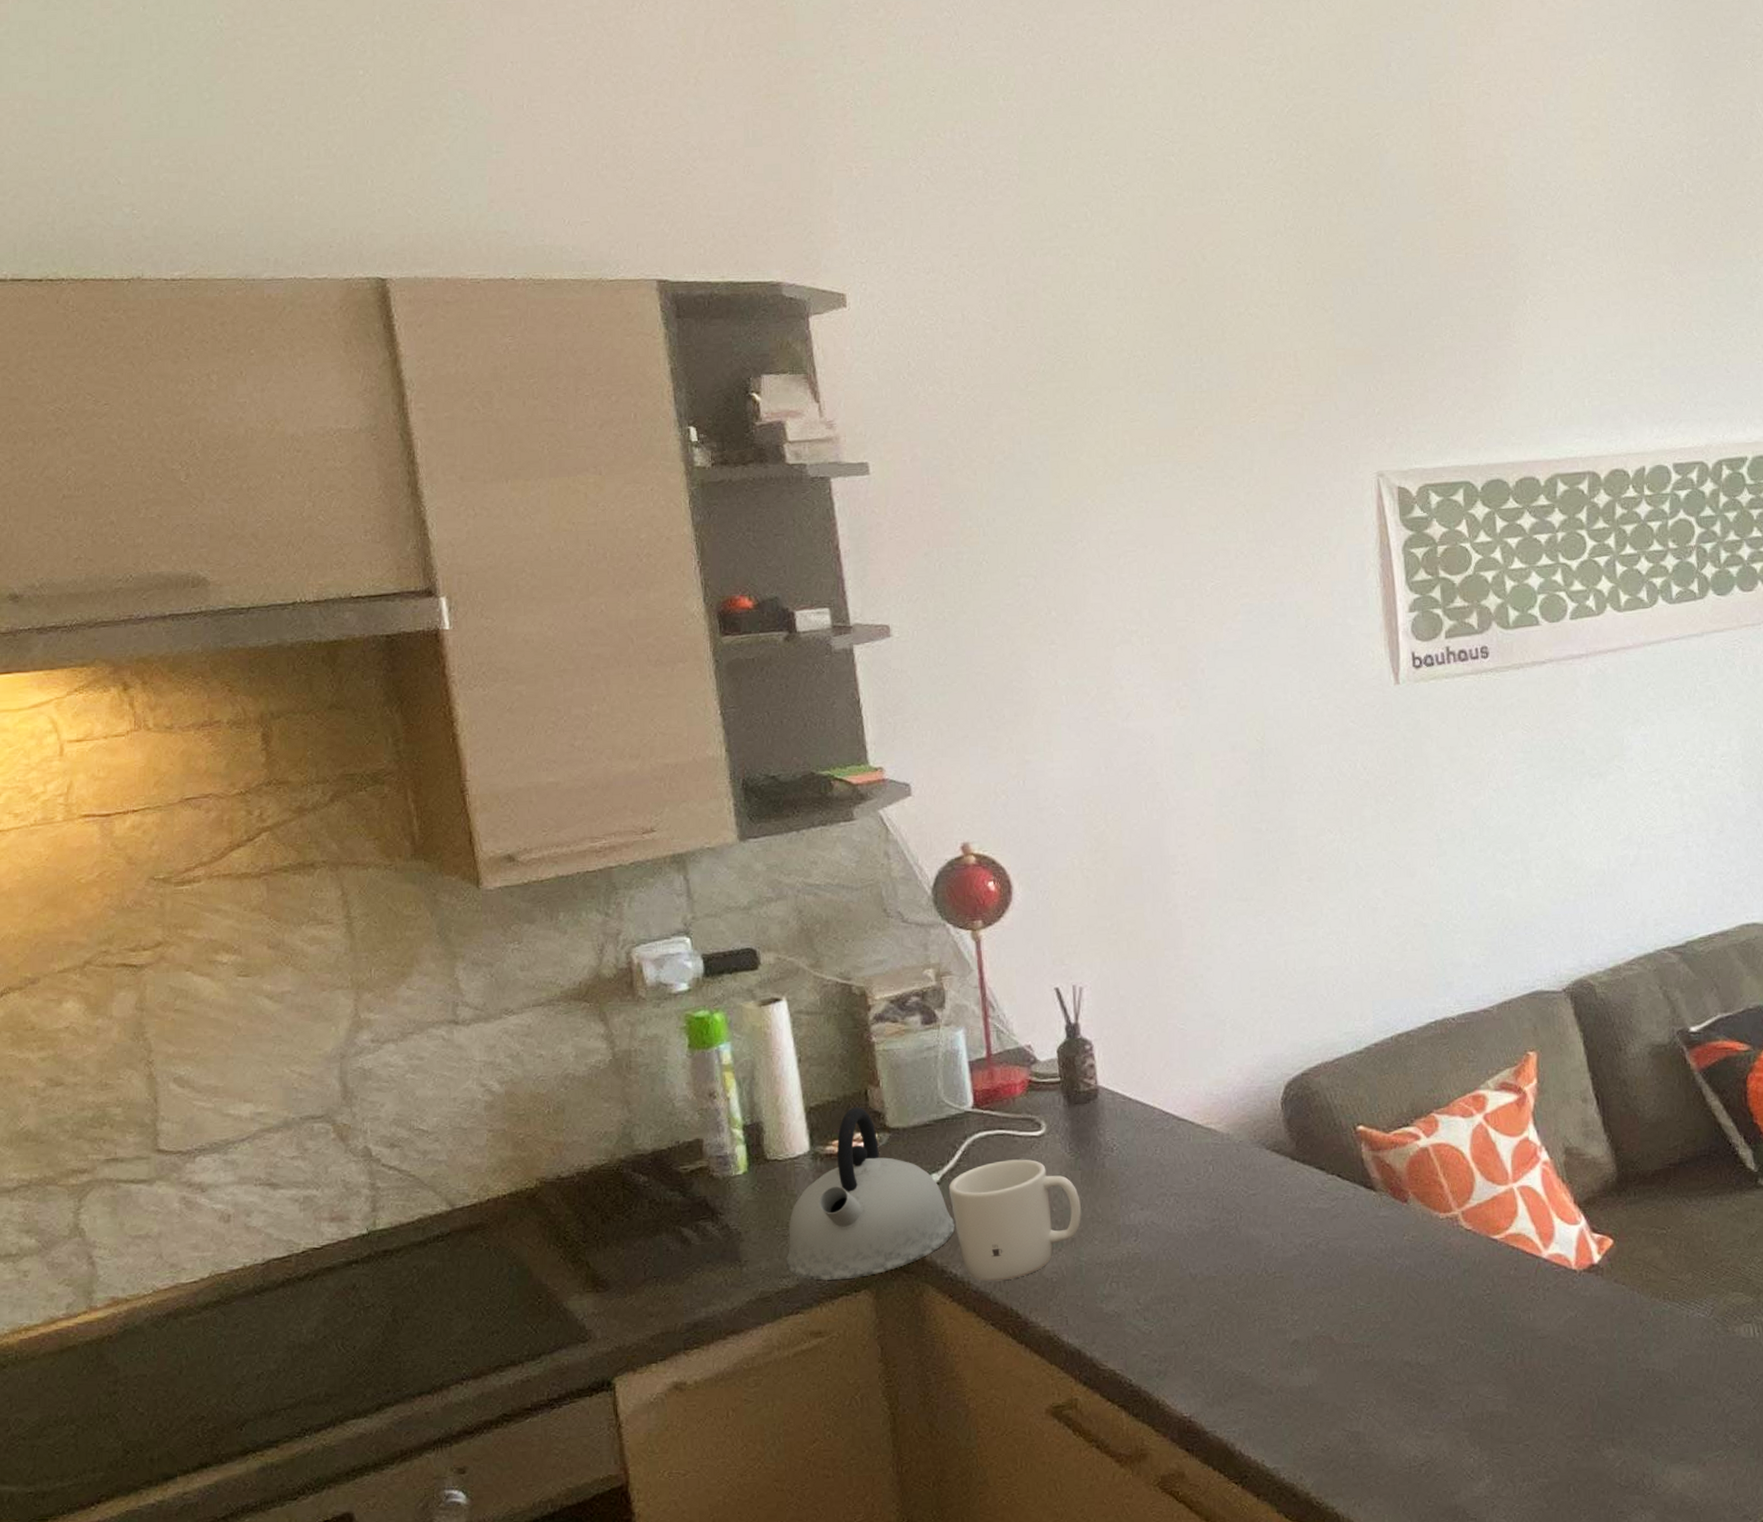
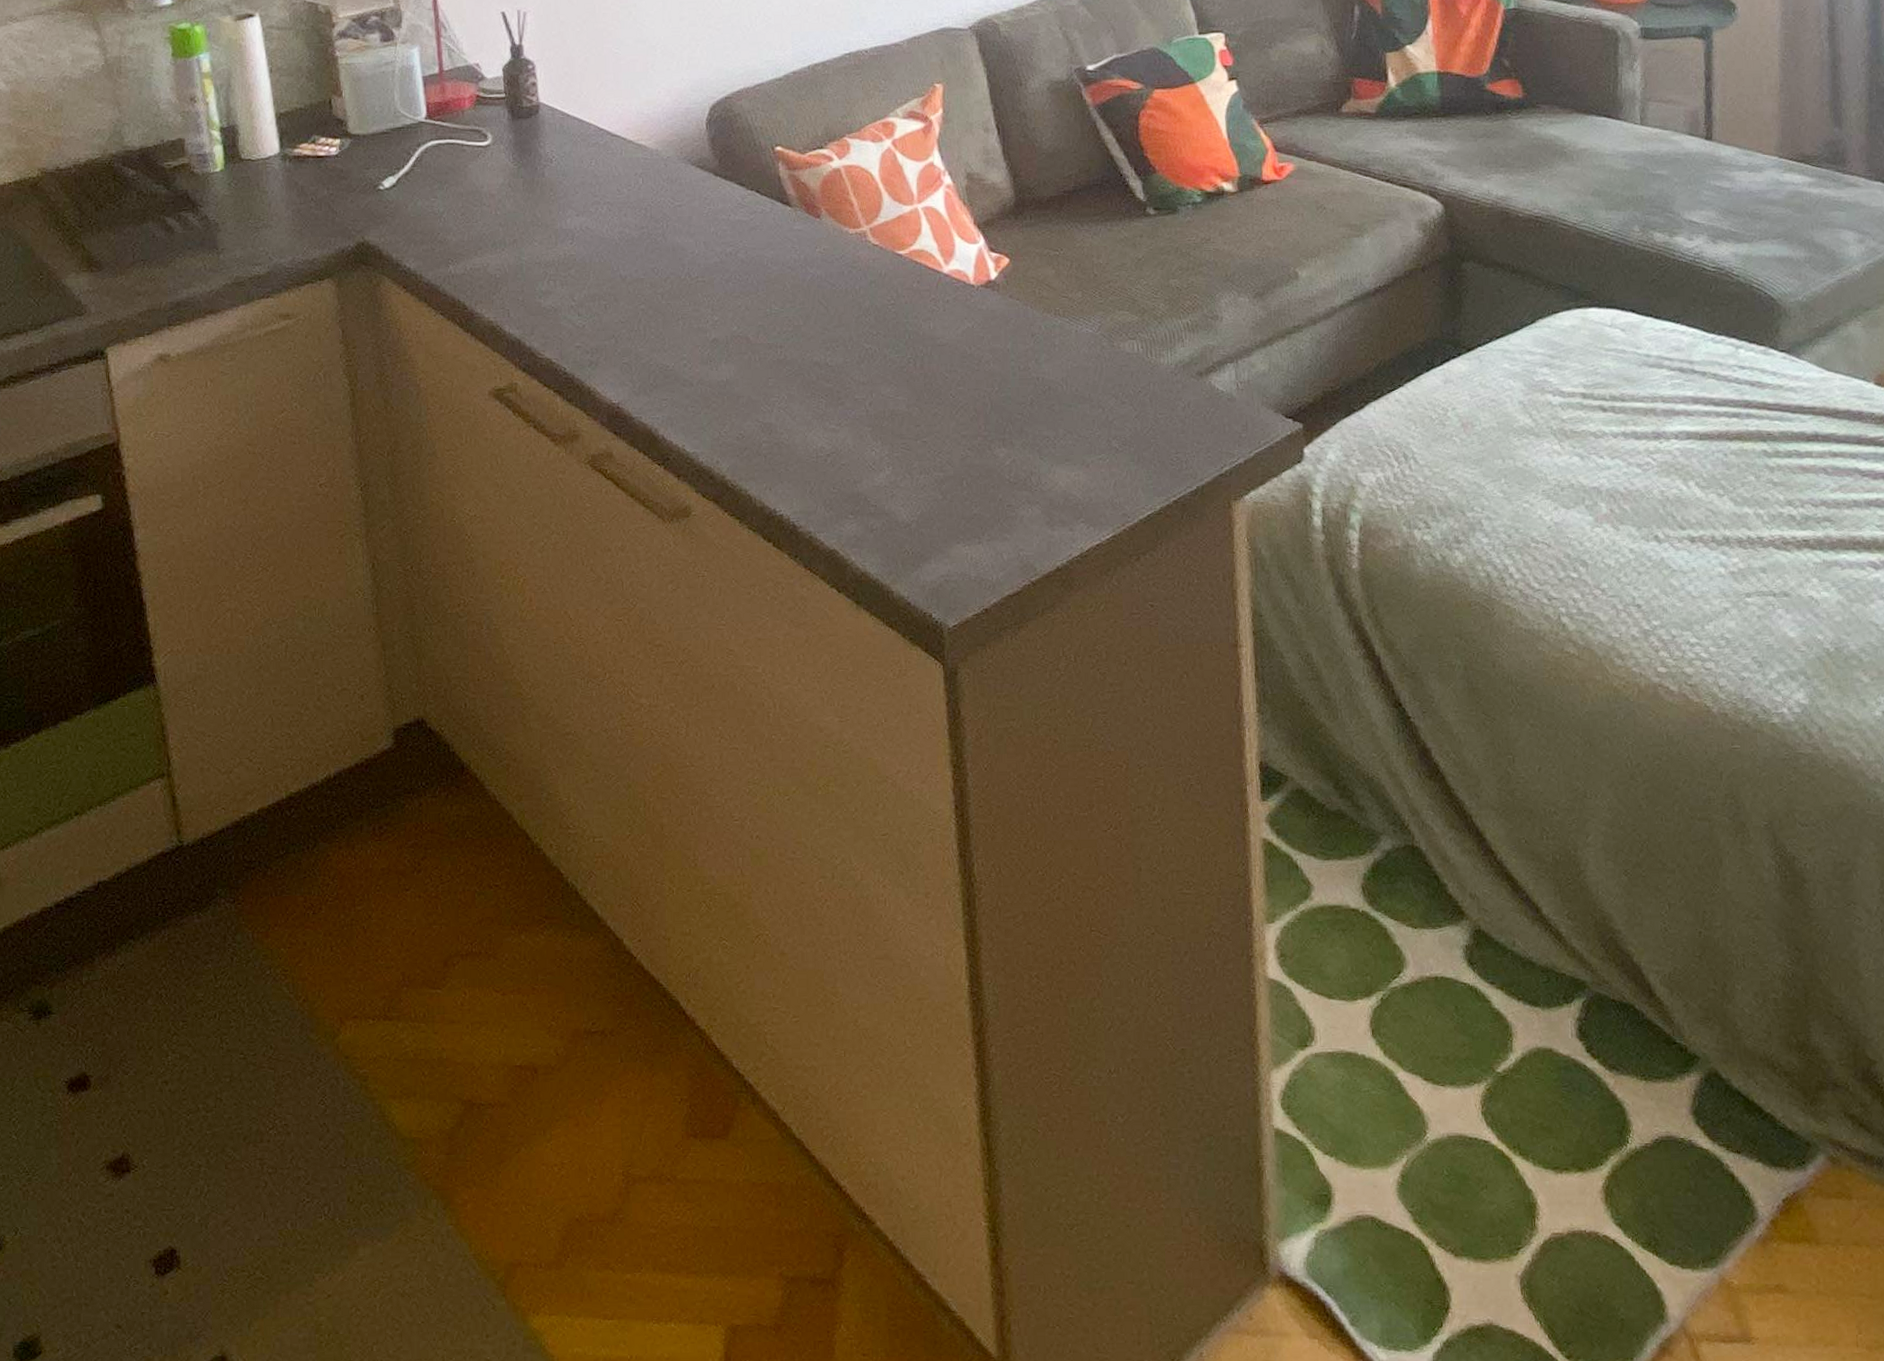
kettle: present [786,1107,956,1281] -> none [258,114,410,269]
mug: present [948,1159,1081,1282] -> none [403,166,523,276]

